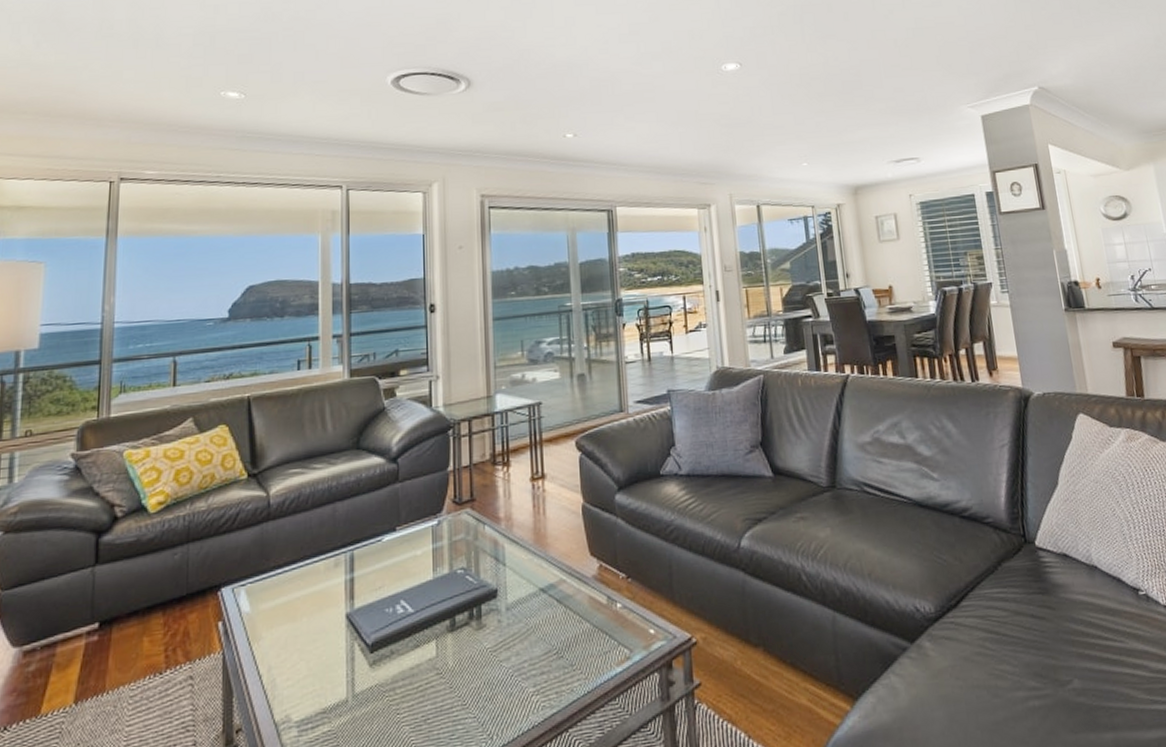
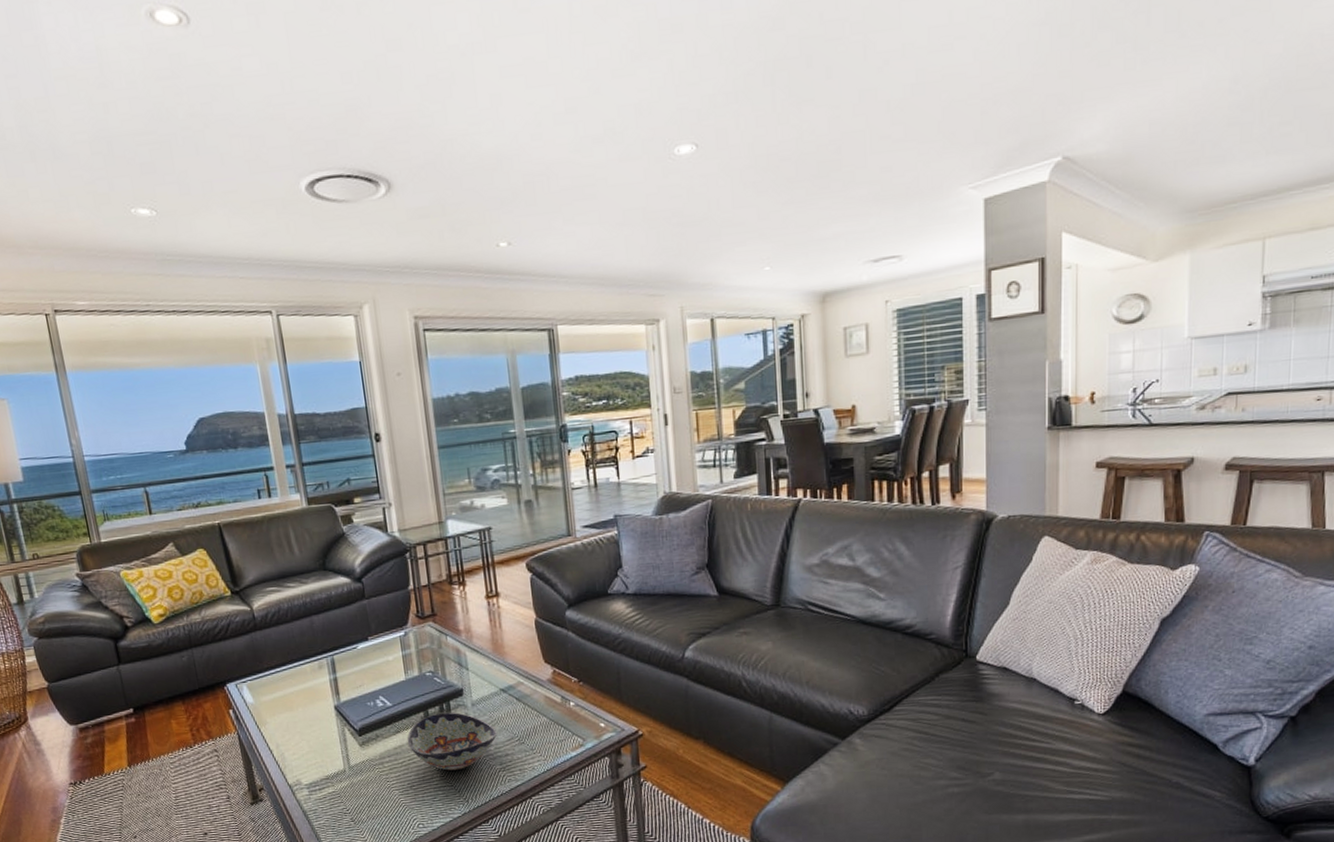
decorative bowl: none [427,619,532,697] -> present [407,712,497,771]

